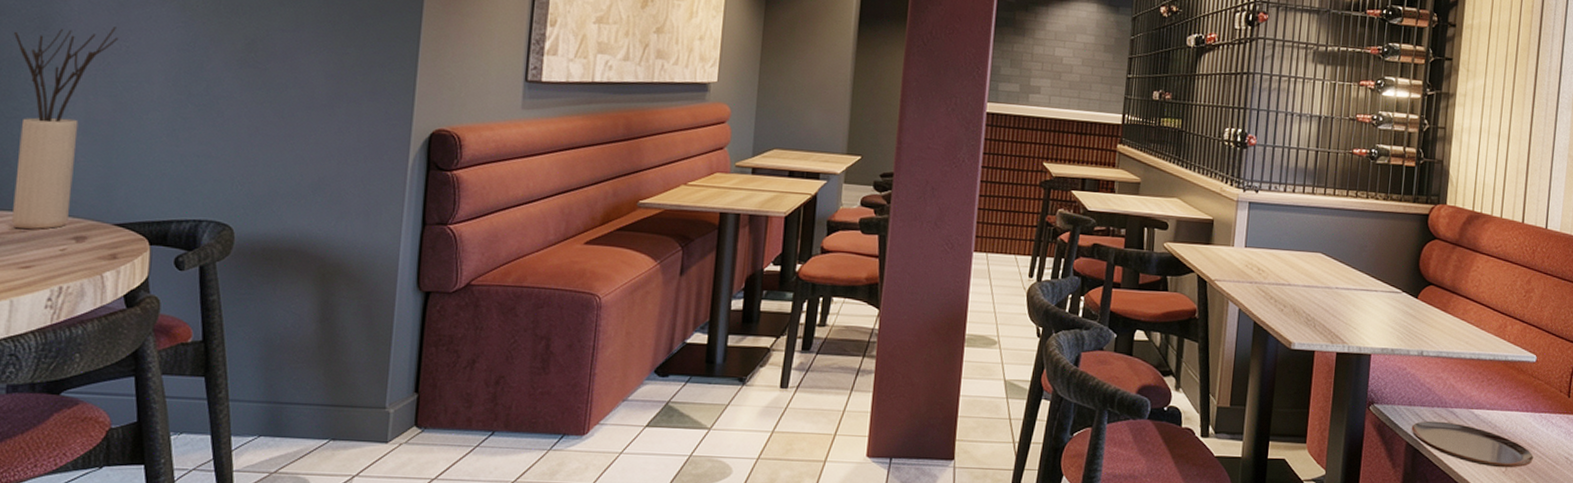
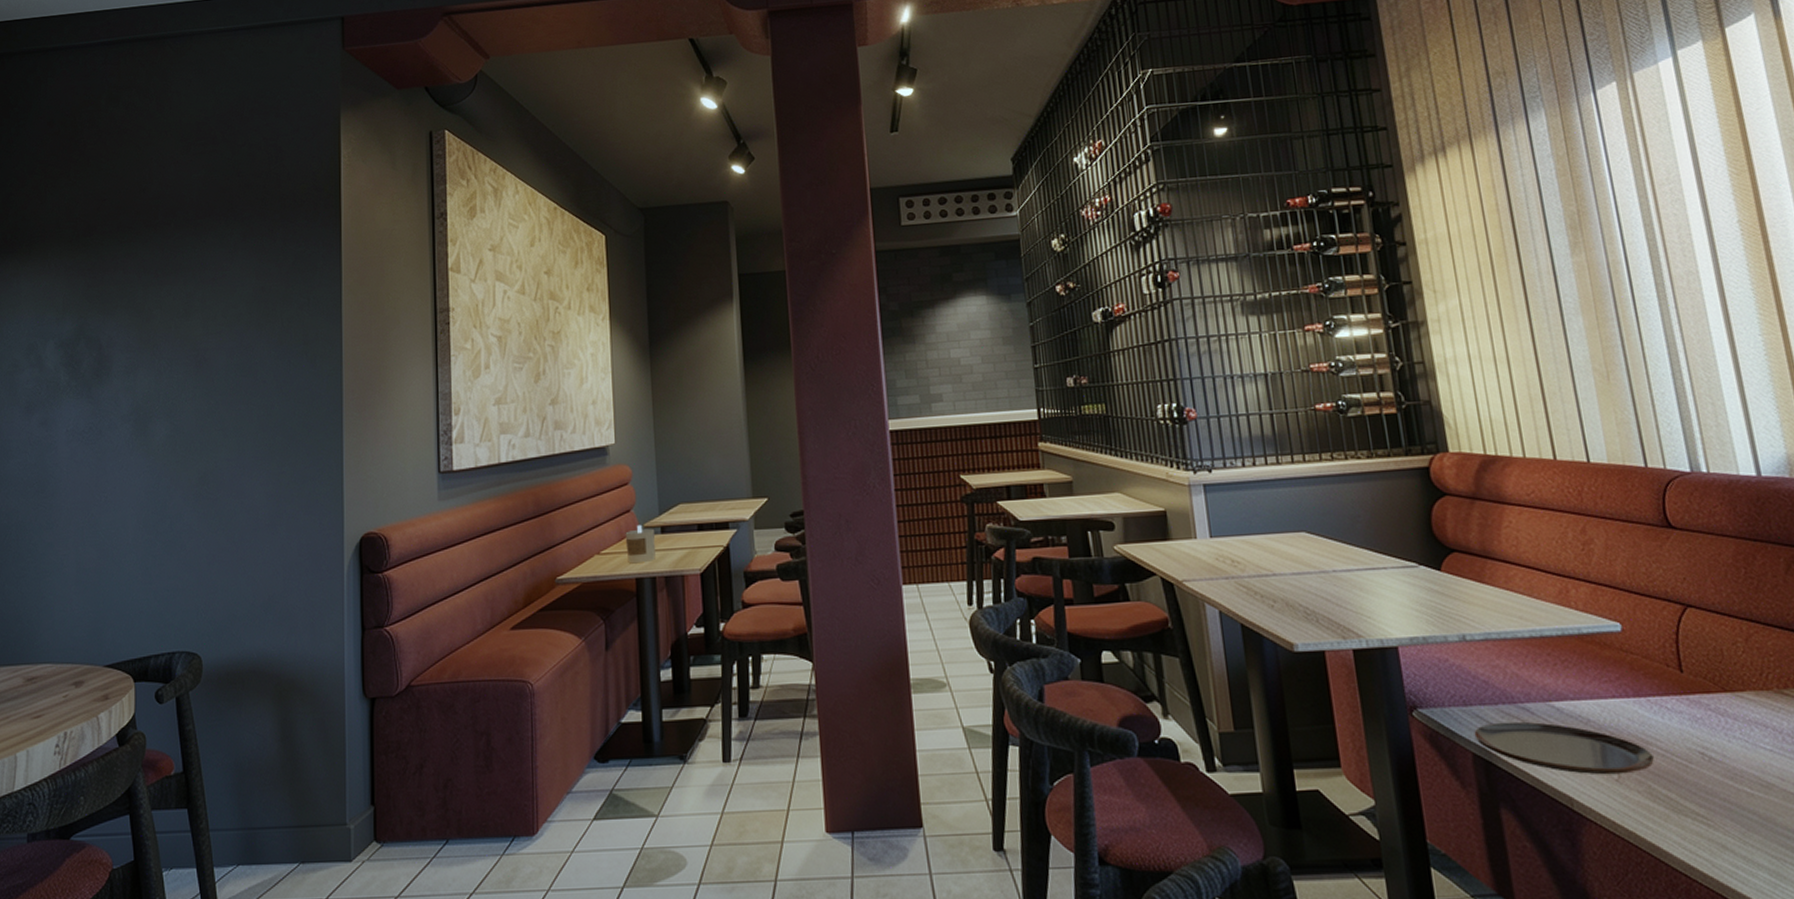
vase: present [12,27,119,230] -> none [19,480,99,681]
candle: none [714,162,746,200] -> present [625,524,657,564]

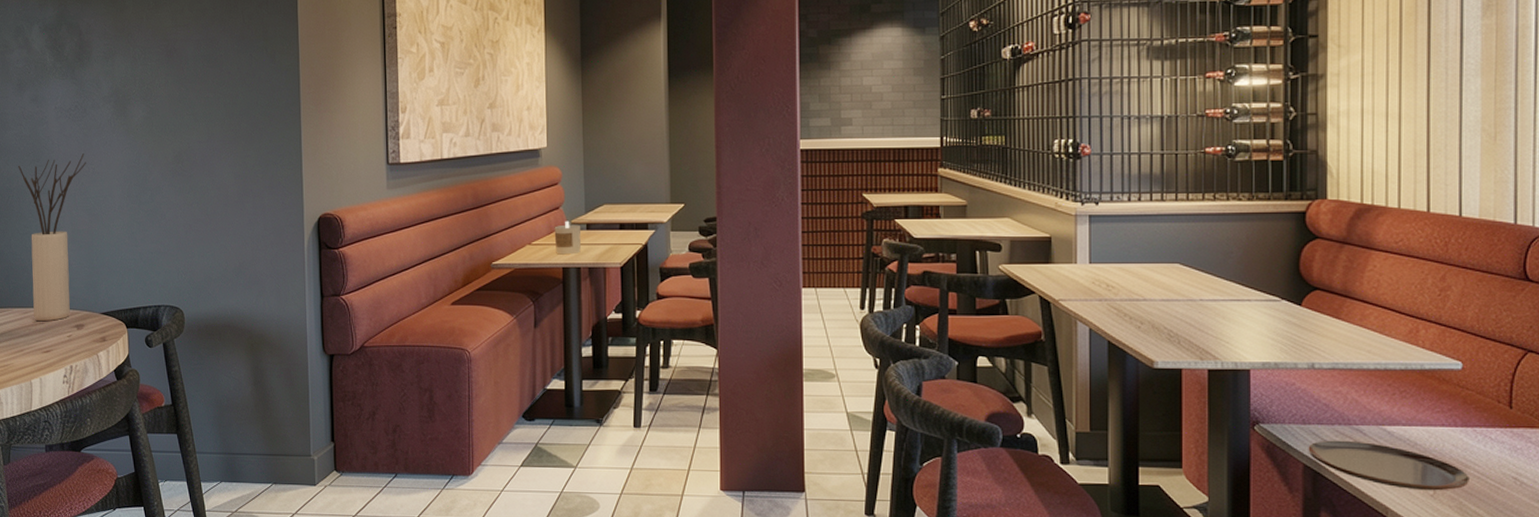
vase: none [19,480,99,681] -> present [18,153,87,322]

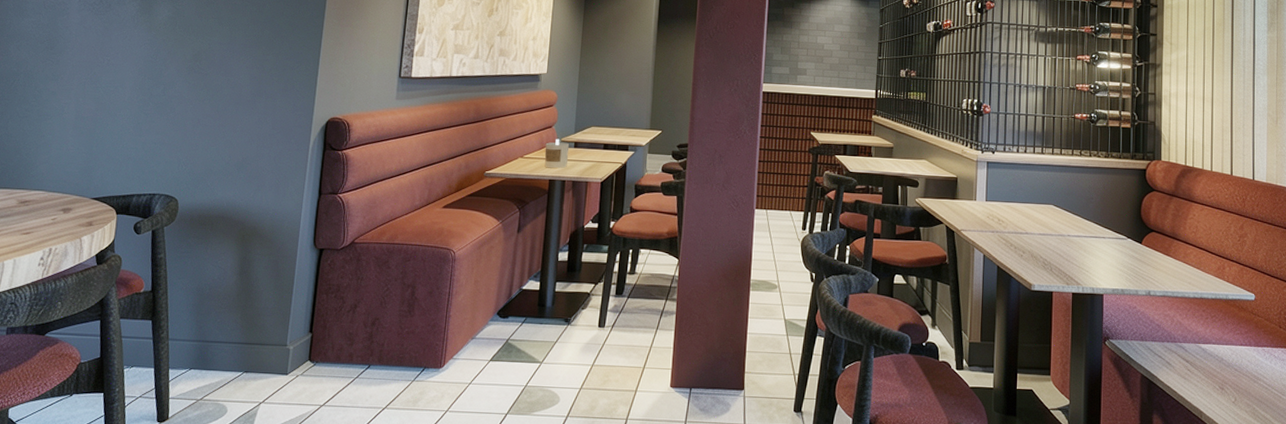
vase: present [18,153,87,322] -> none [19,45,103,204]
plate: present [1308,440,1469,491] -> none [1145,354,1260,399]

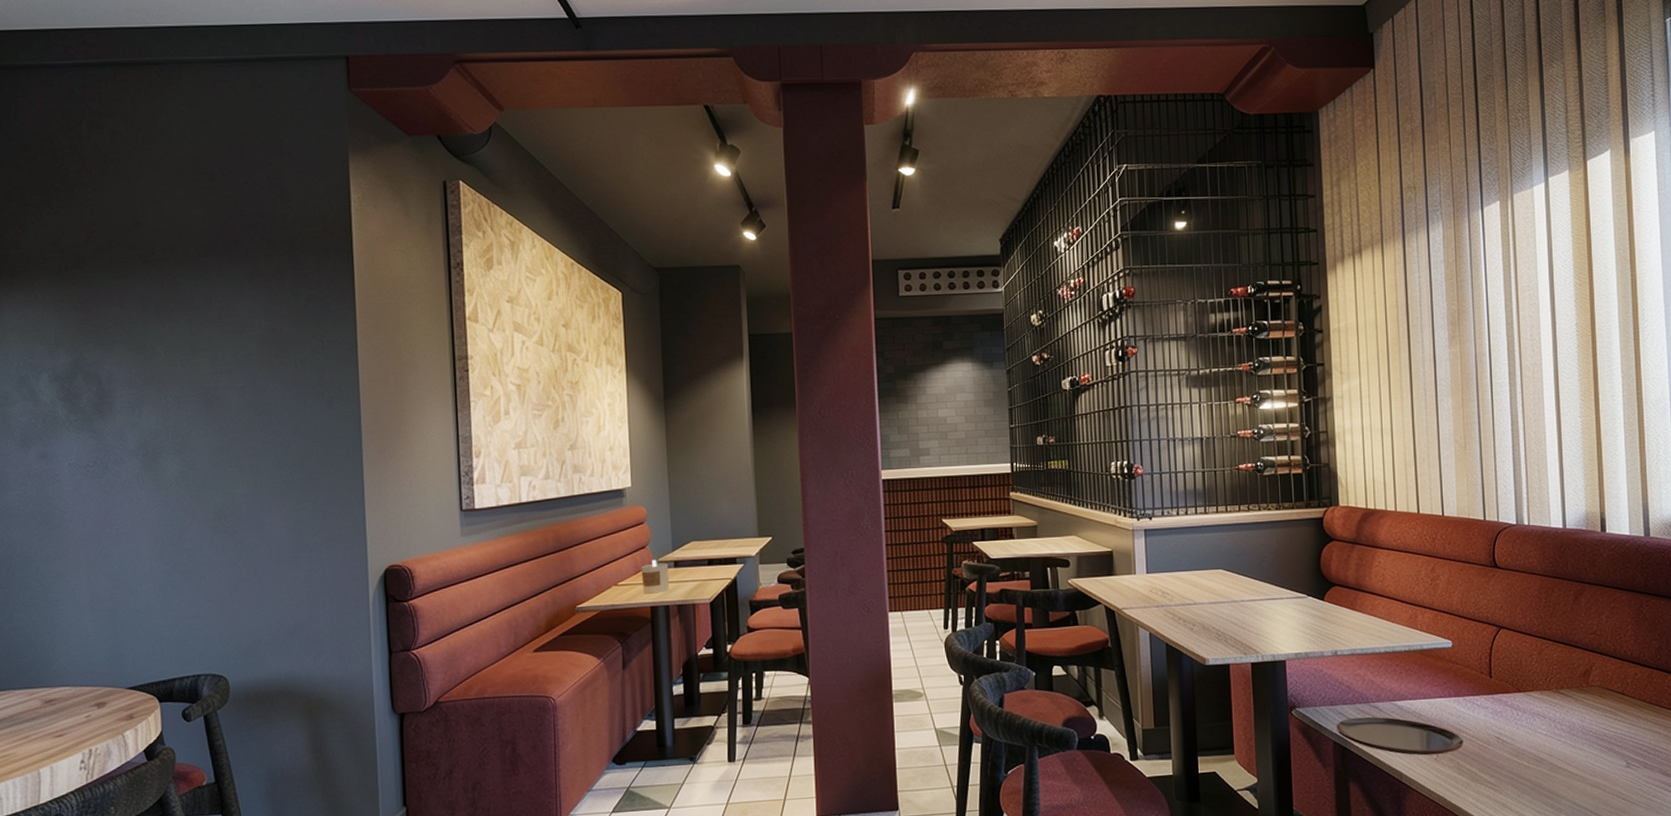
plate: none [1145,354,1260,399] -> present [1336,716,1463,756]

